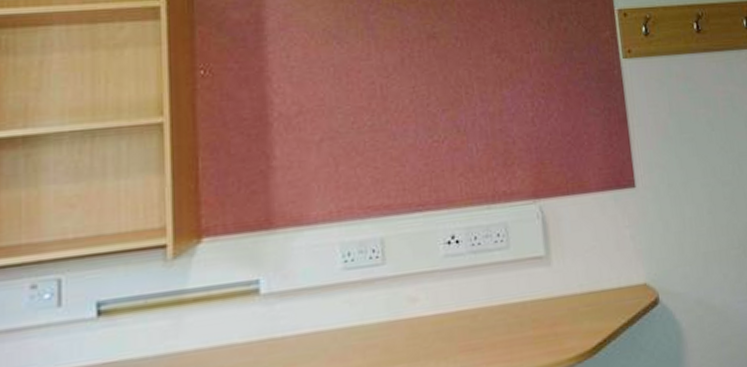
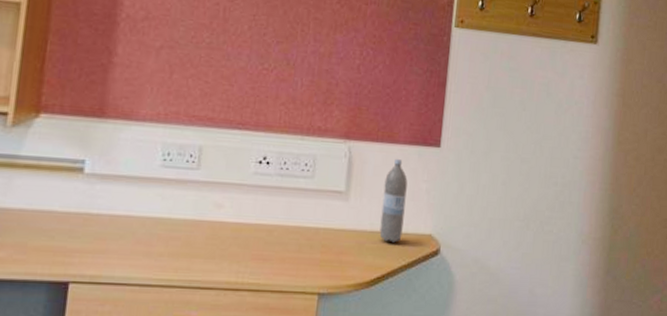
water bottle: none [584,208,616,301] -> present [379,158,408,243]

